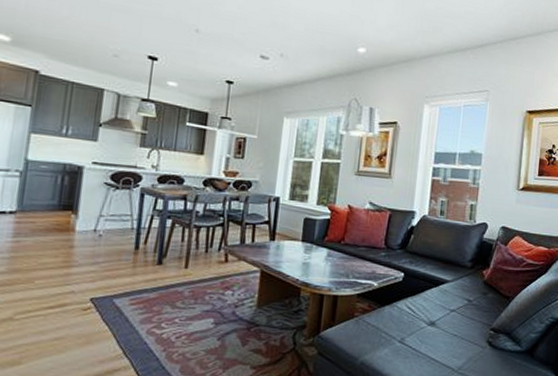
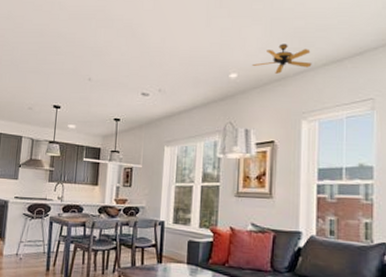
ceiling fan: none [381,24,438,55] -> present [251,44,312,74]

